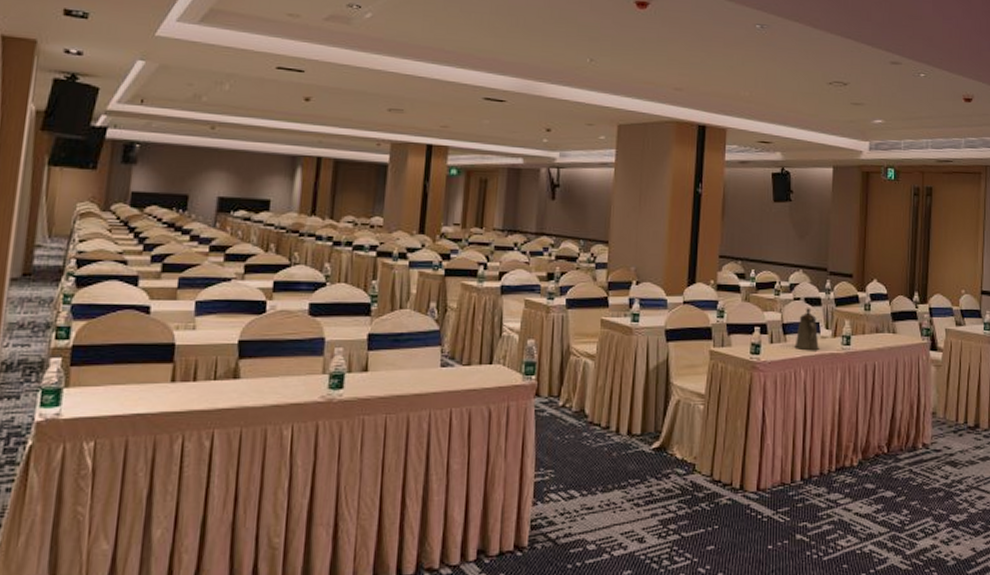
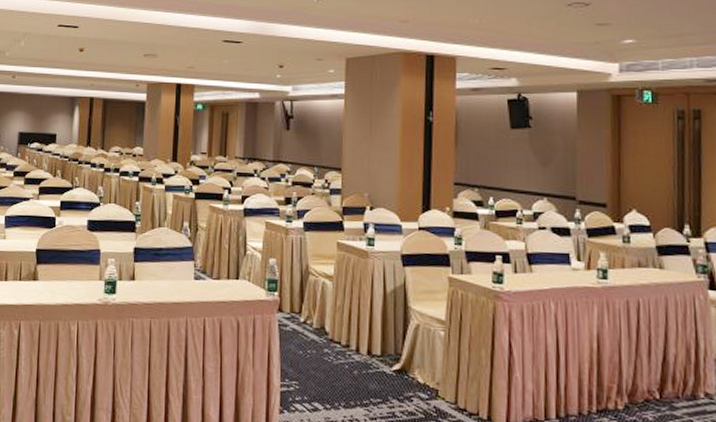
coffee pot: present [794,308,819,351] -> none [542,238,571,284]

